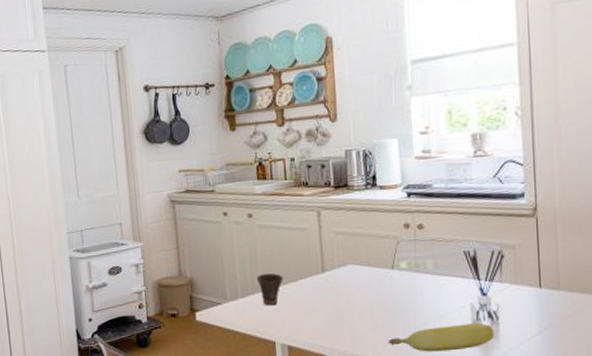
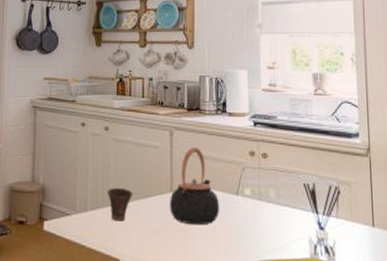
teapot: none [322,225,375,303] -> present [170,147,220,225]

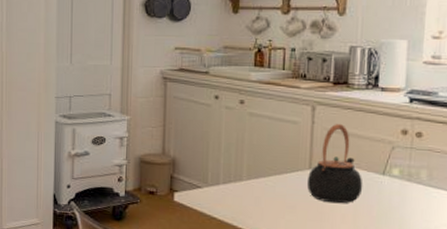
cup: present [107,187,133,222] -> none [240,162,268,196]

